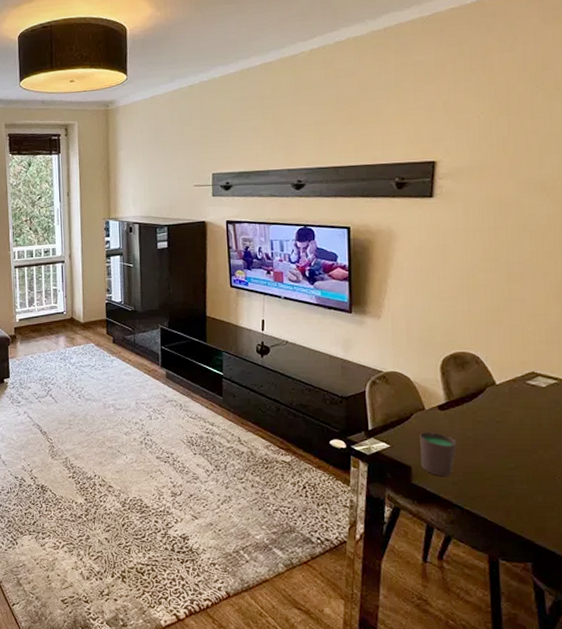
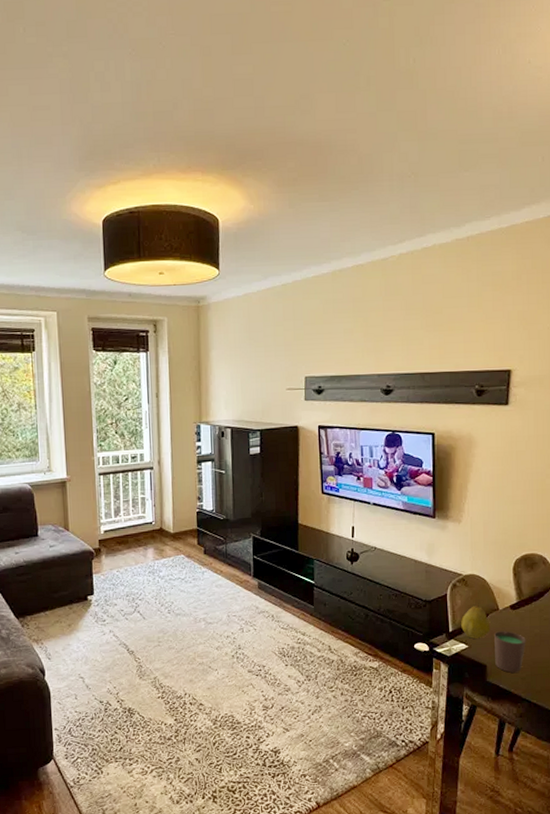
fruit: none [382,402,416,438] -> present [461,603,491,639]

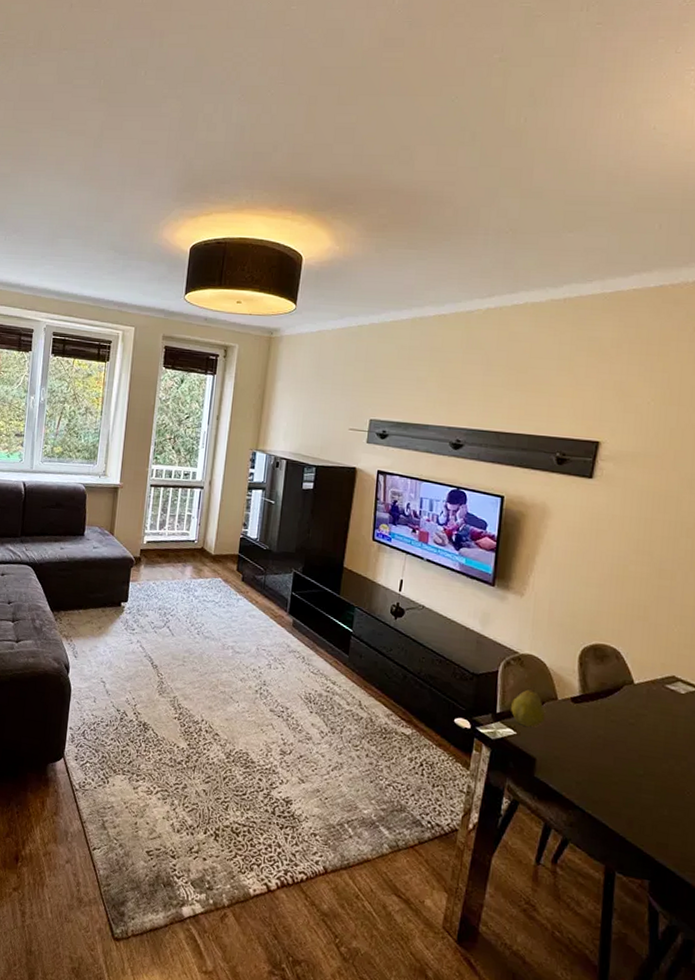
cup: present [494,631,526,673] -> none [546,723,587,775]

